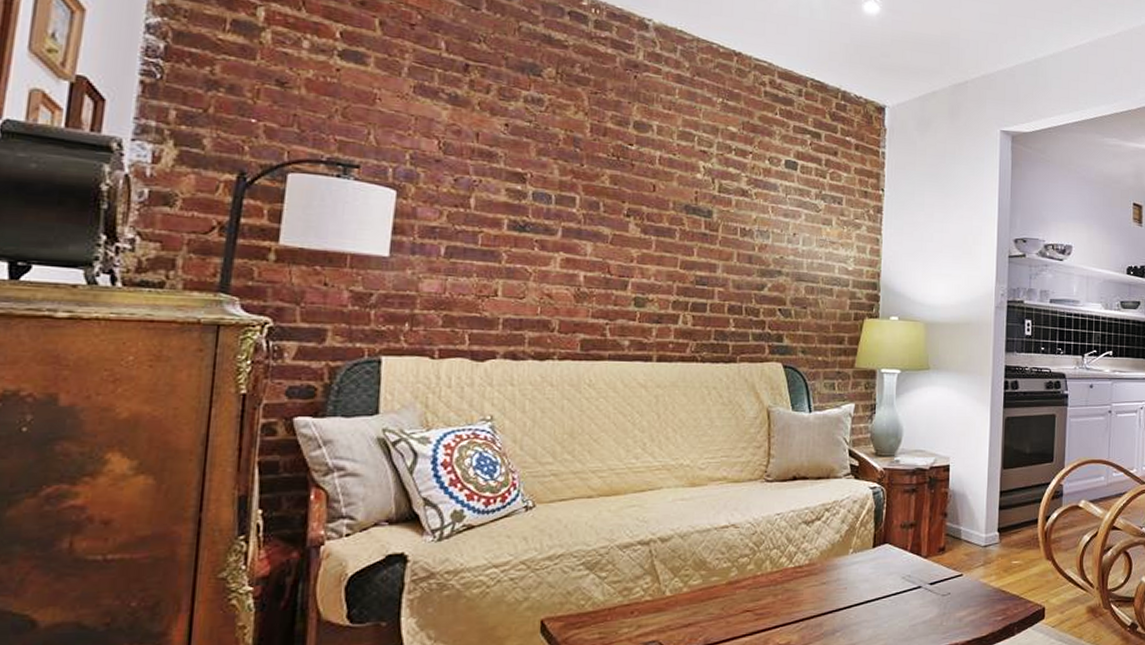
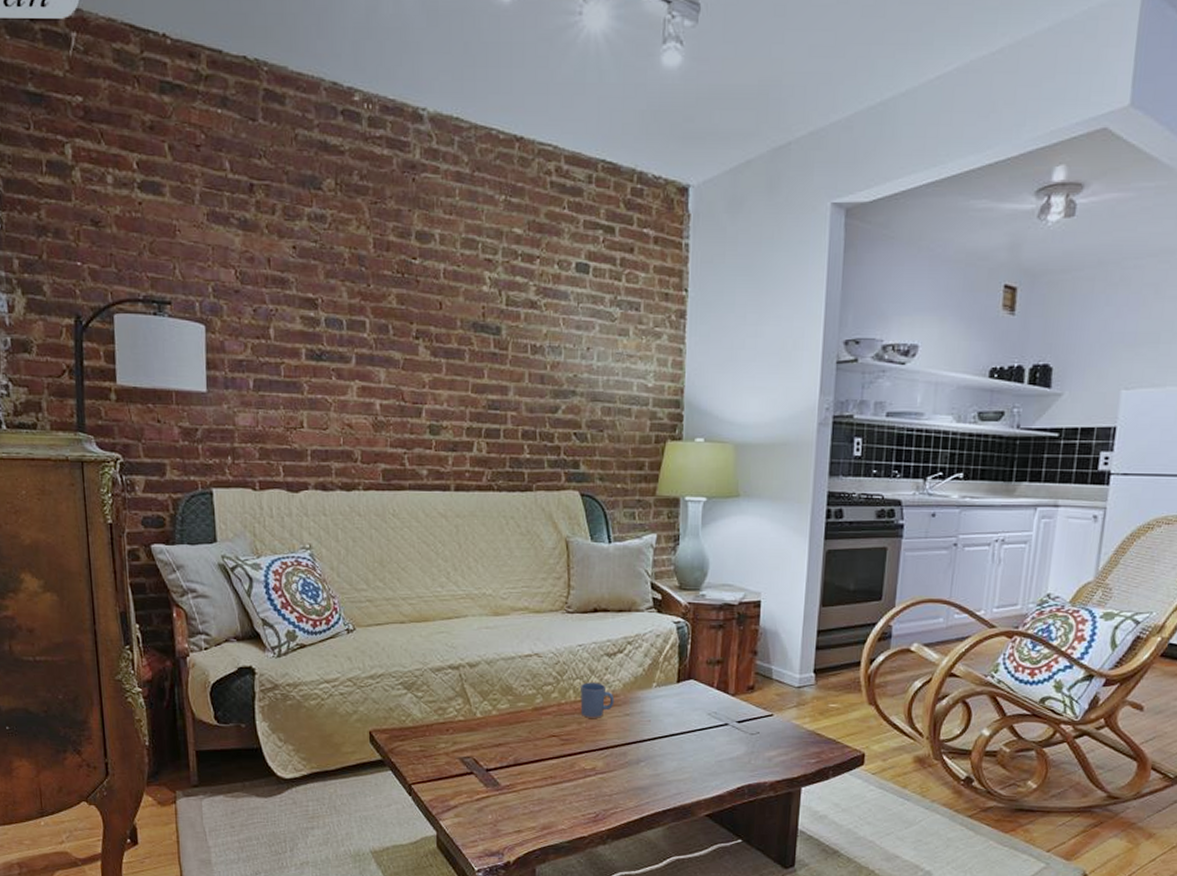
mug: none [776,552,812,589] -> present [580,682,615,718]

